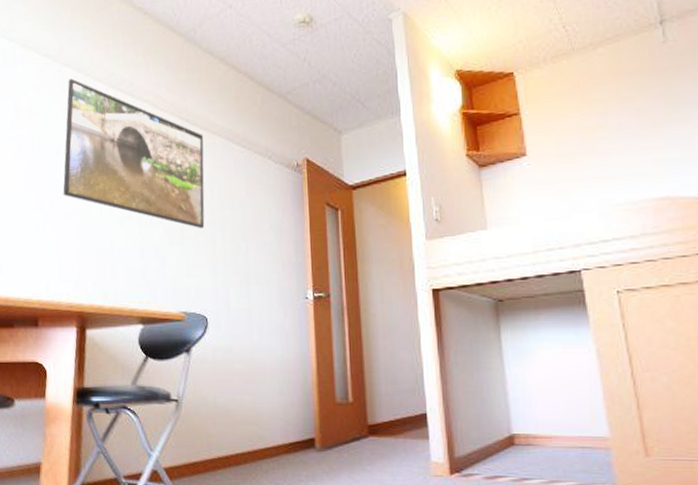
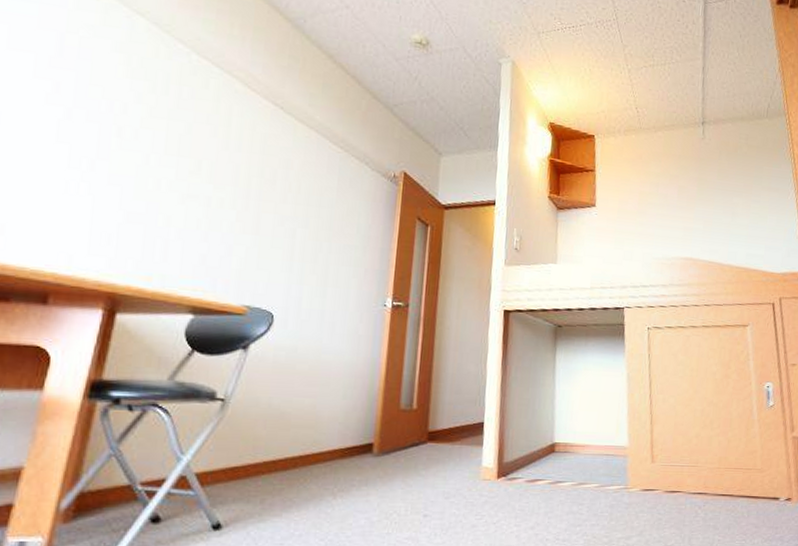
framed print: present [63,78,205,229] -> none [110,29,299,222]

